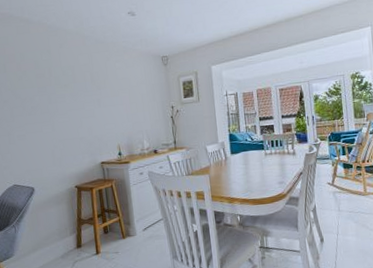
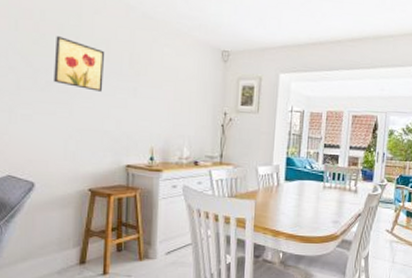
wall art: none [34,70,74,108] -> present [54,36,105,92]

